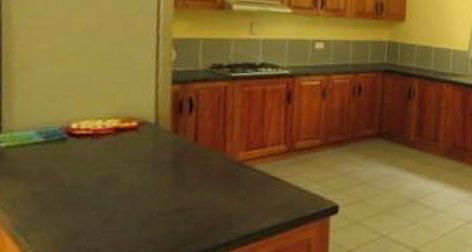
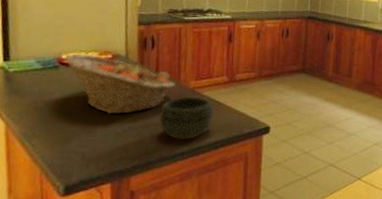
fruit basket: none [75,122,219,197] -> present [65,54,175,115]
bowl: none [197,171,268,227] -> present [159,96,214,140]

